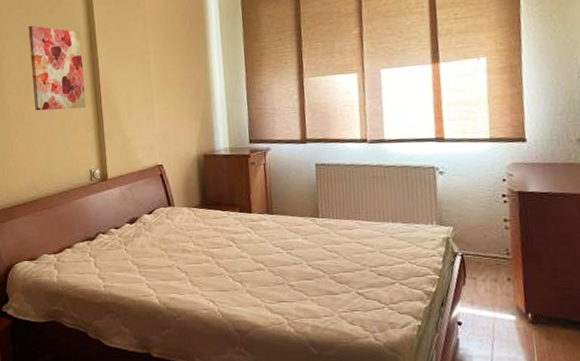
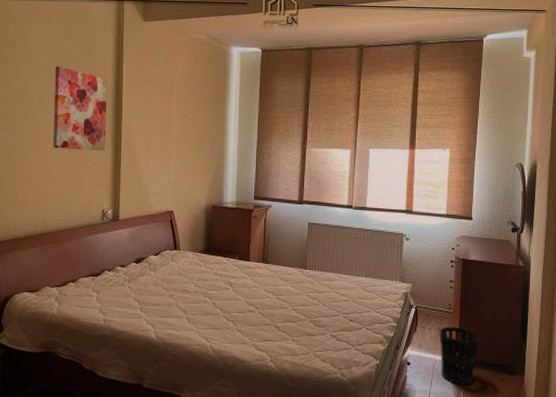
wastebasket: none [496,276,554,348] -> present [439,326,480,385]

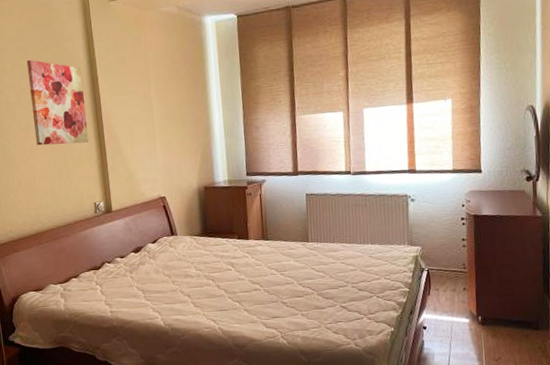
wastebasket: present [439,326,480,385] -> none [454,286,499,345]

